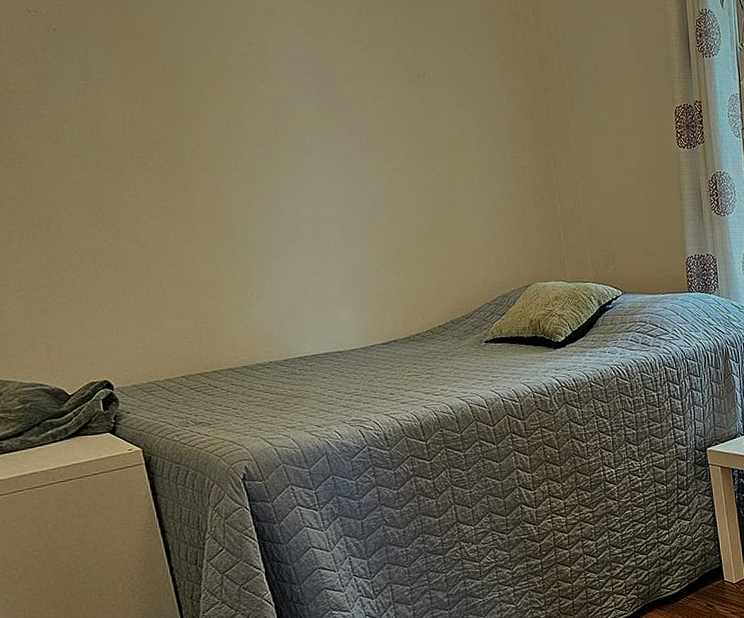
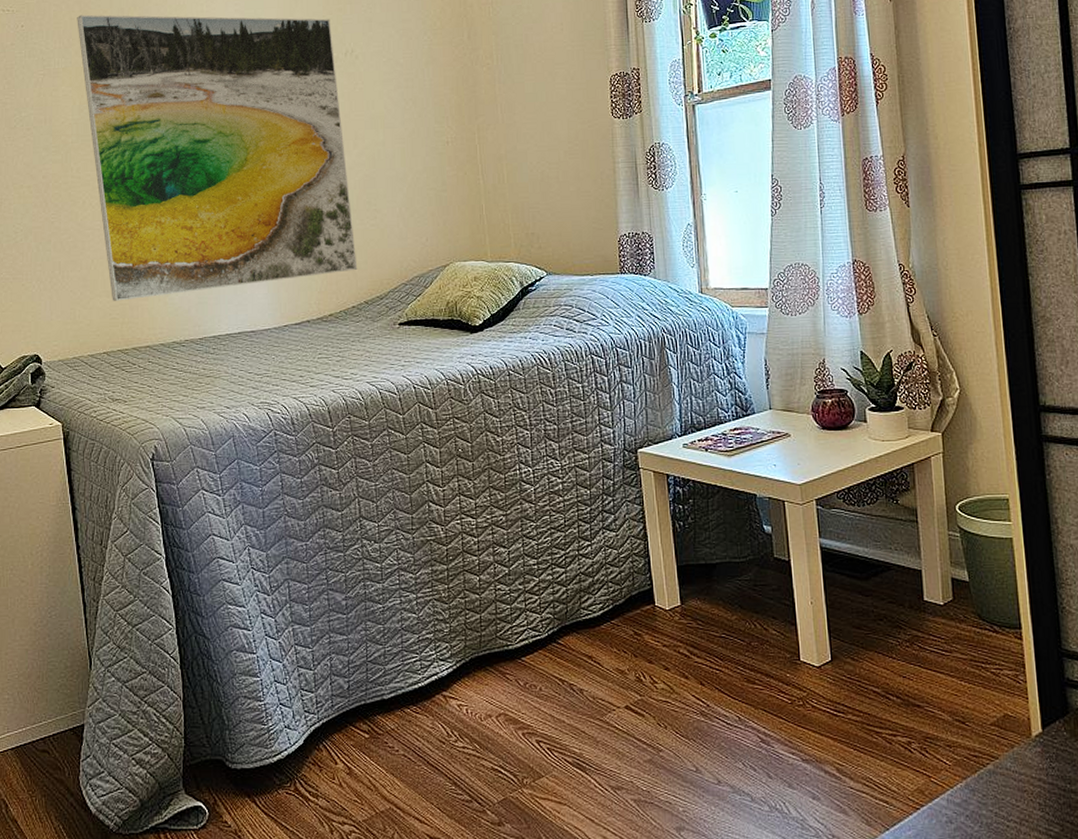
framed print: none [118,21,442,324] -> present [77,14,358,301]

